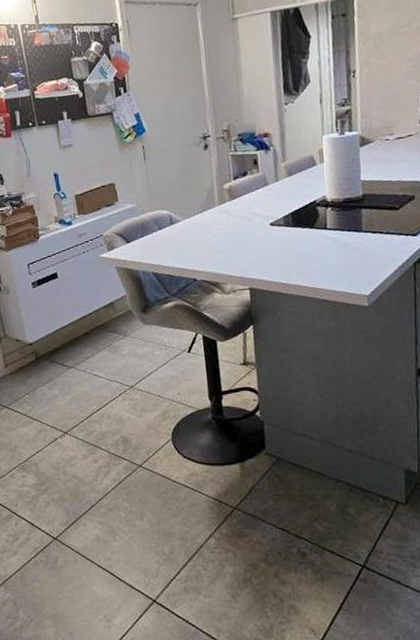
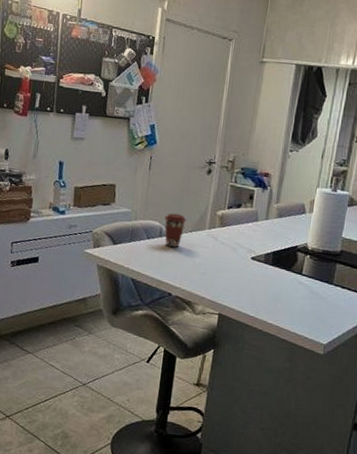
coffee cup: none [171,197,194,233] -> present [164,213,186,248]

